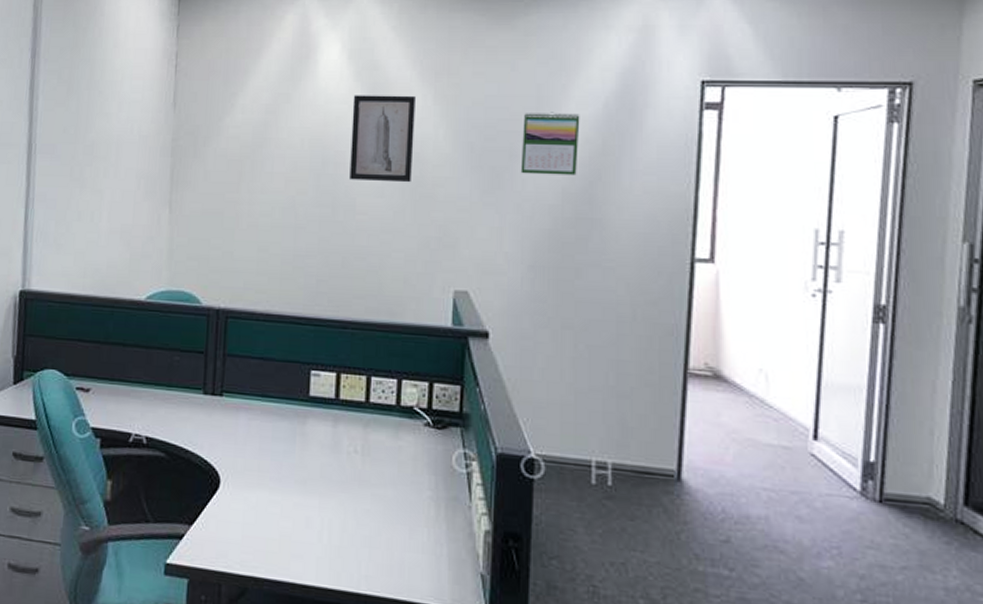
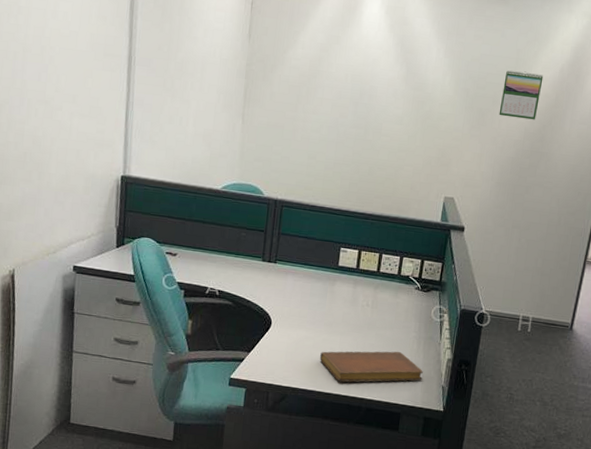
notebook: none [292,519,450,569] -> present [320,351,423,383]
wall art: present [349,95,415,183] -> none [379,43,432,115]

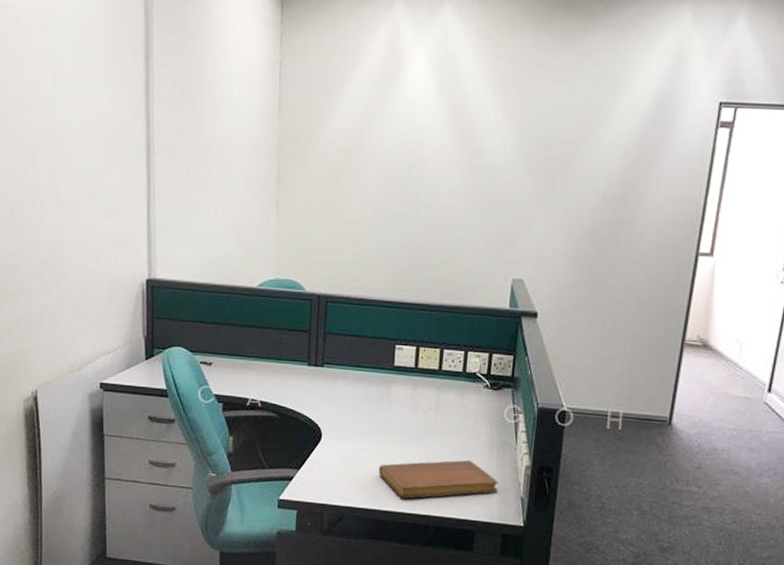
calendar: present [499,70,544,120] -> none [571,126,622,182]

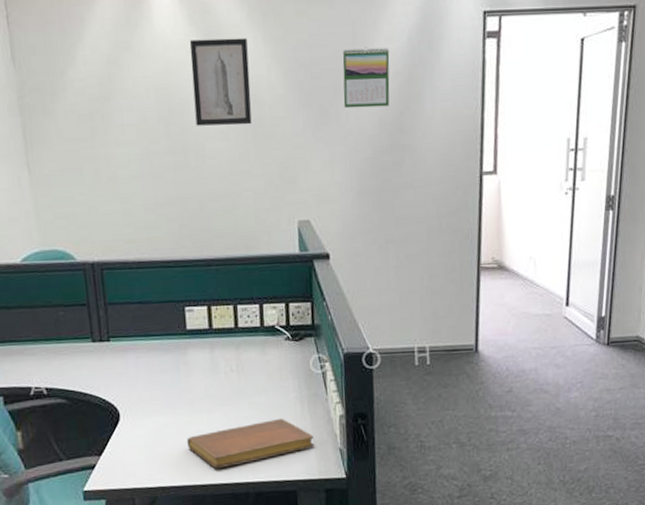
wall art: none [431,106,489,187] -> present [189,37,252,126]
calendar: none [571,126,622,182] -> present [342,47,390,109]

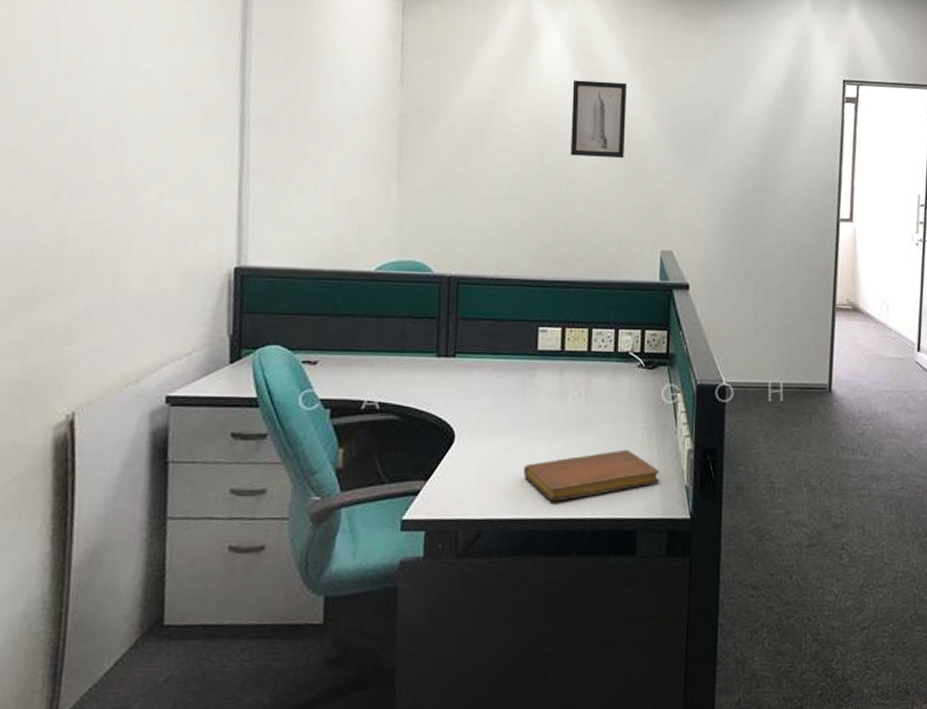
calendar: present [342,47,390,109] -> none [712,101,757,153]

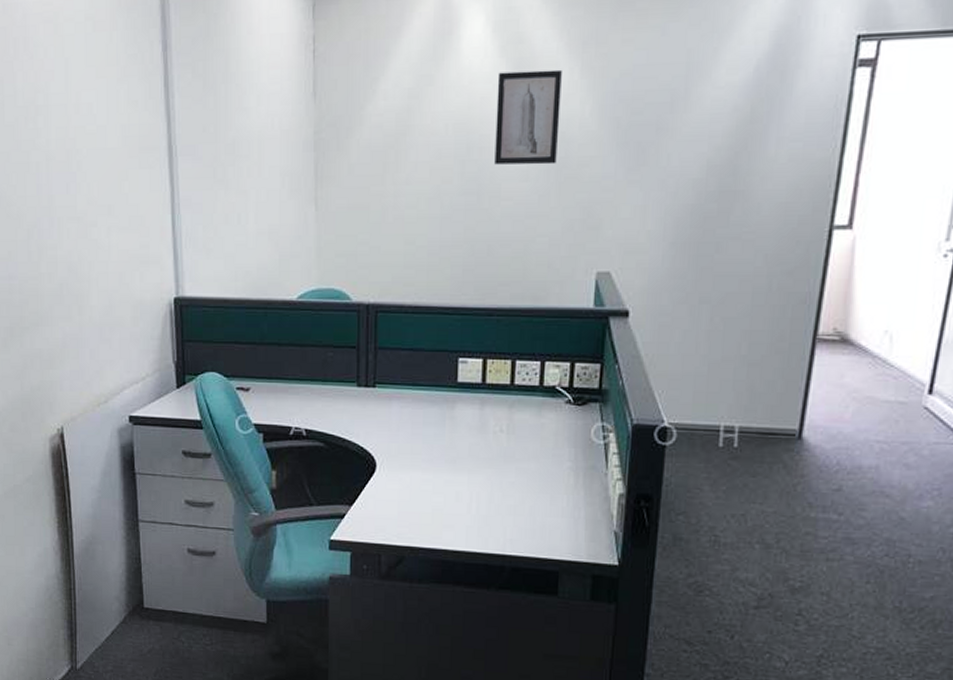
notebook: present [524,449,660,502] -> none [443,489,587,536]

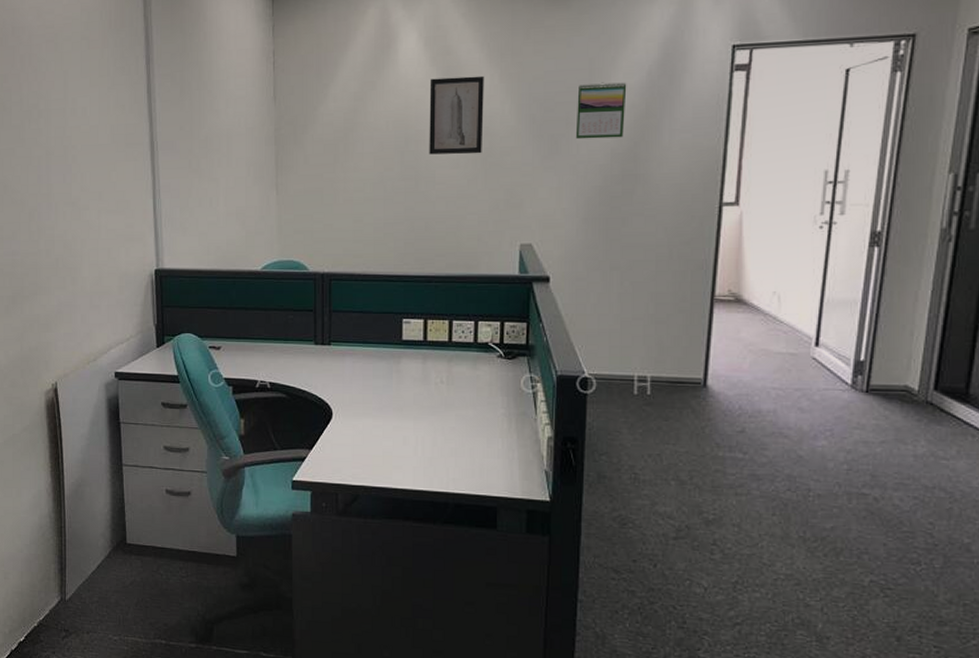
calendar: none [666,79,730,148] -> present [575,82,627,140]

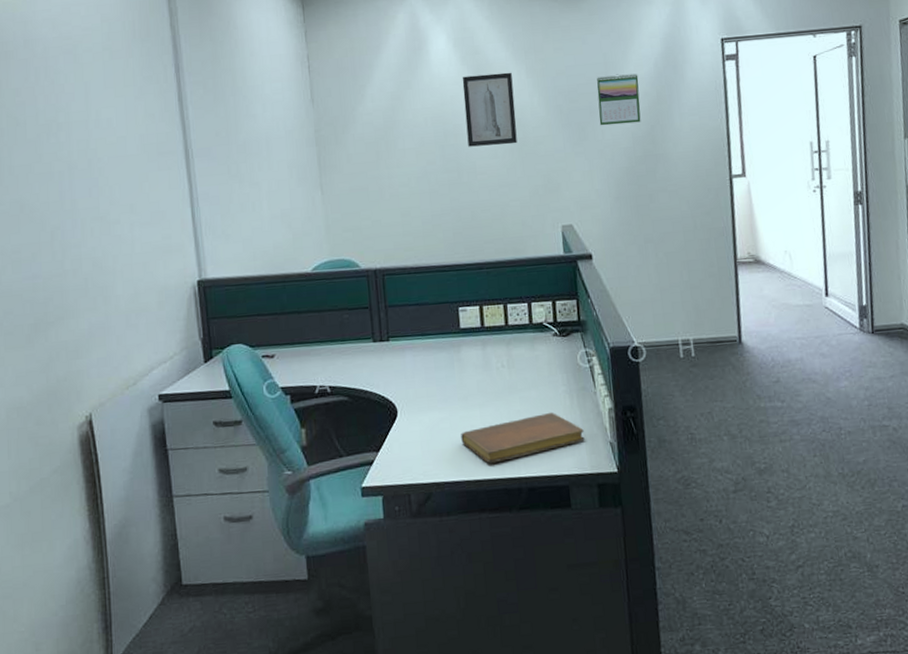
notebook: none [392,433,520,476] -> present [461,412,586,464]

